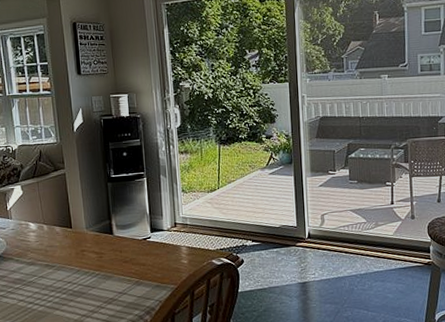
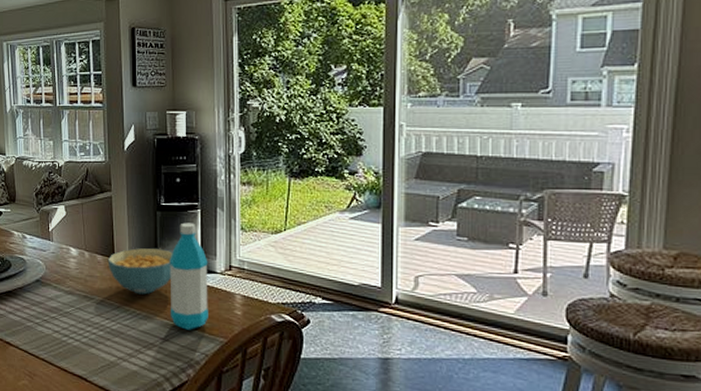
cereal bowl: none [65,215,125,257] -> present [107,248,173,295]
water bottle: none [122,190,160,282] -> present [169,222,208,330]

